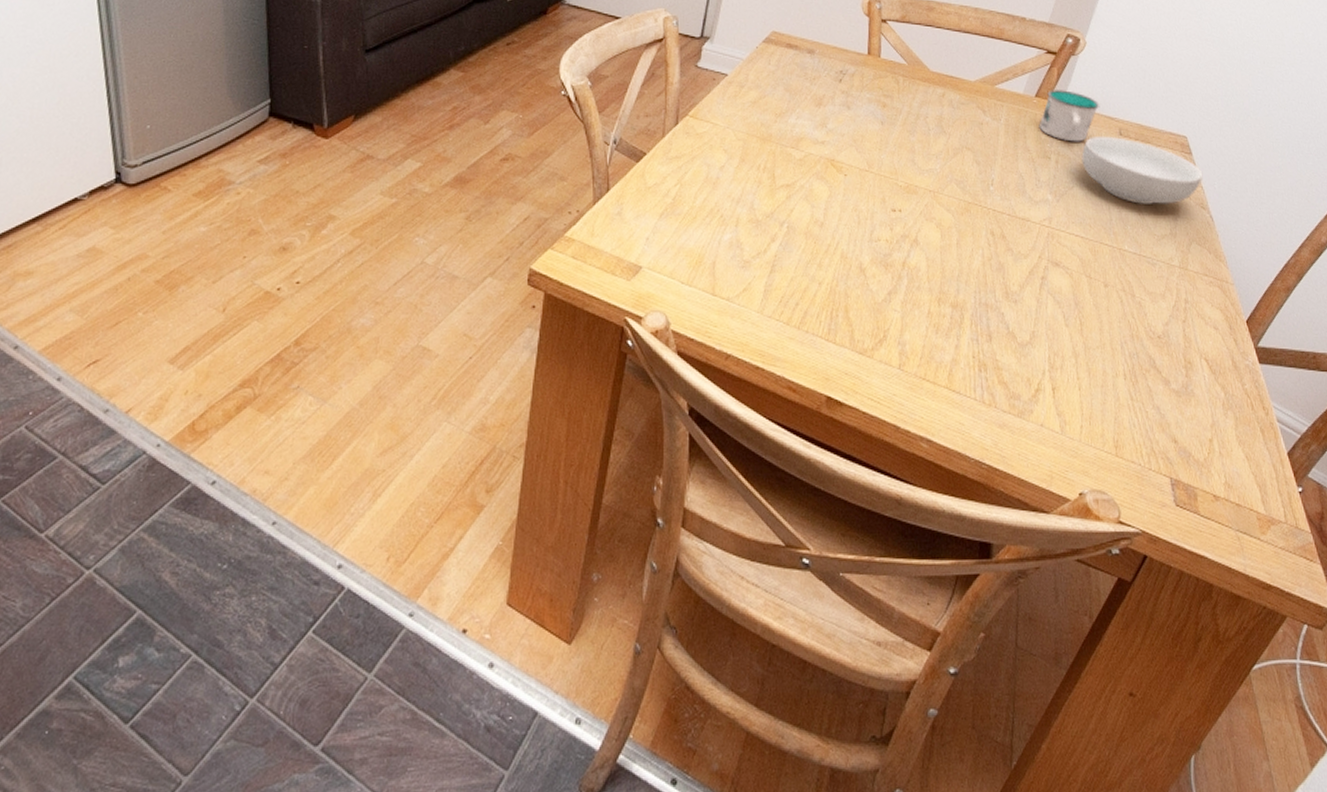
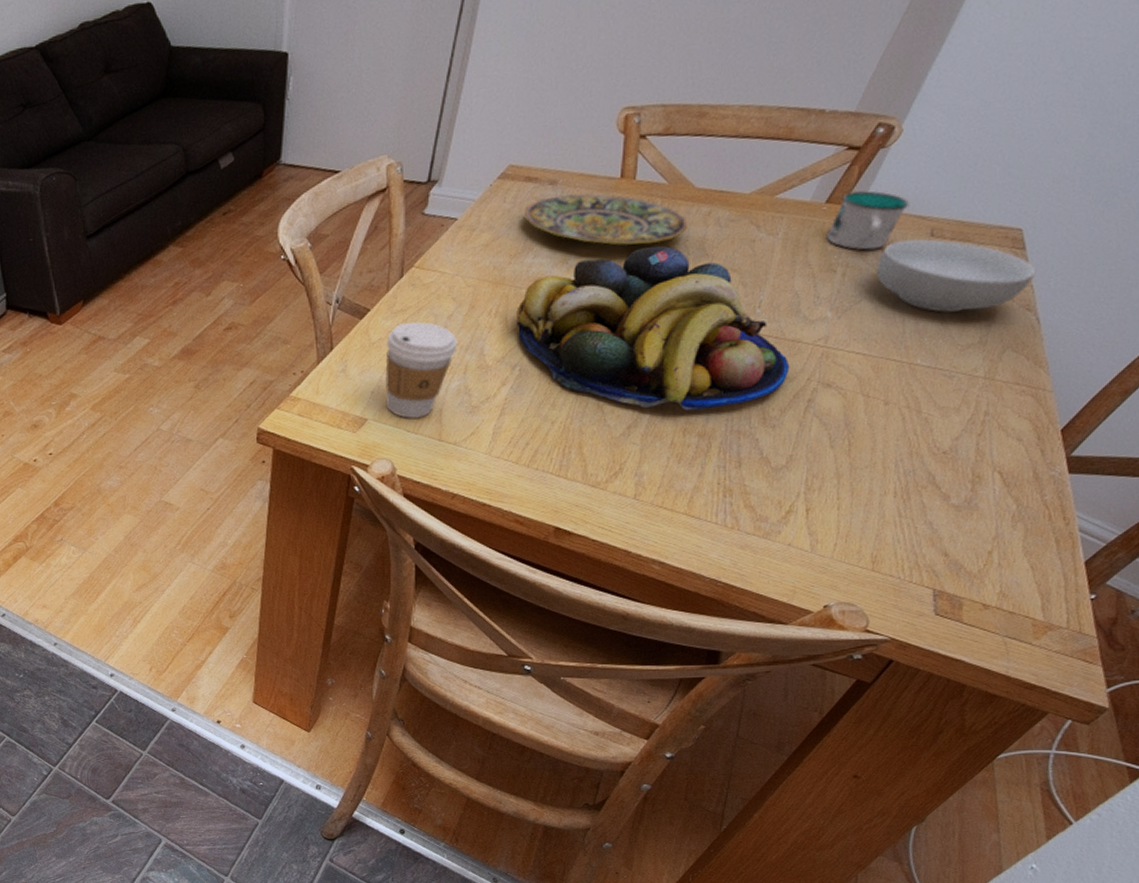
coffee cup: none [660,169,729,269] -> present [385,321,458,418]
fruit bowl: none [783,119,1023,280] -> present [516,245,790,411]
plate: none [786,63,927,117] -> present [523,193,688,246]

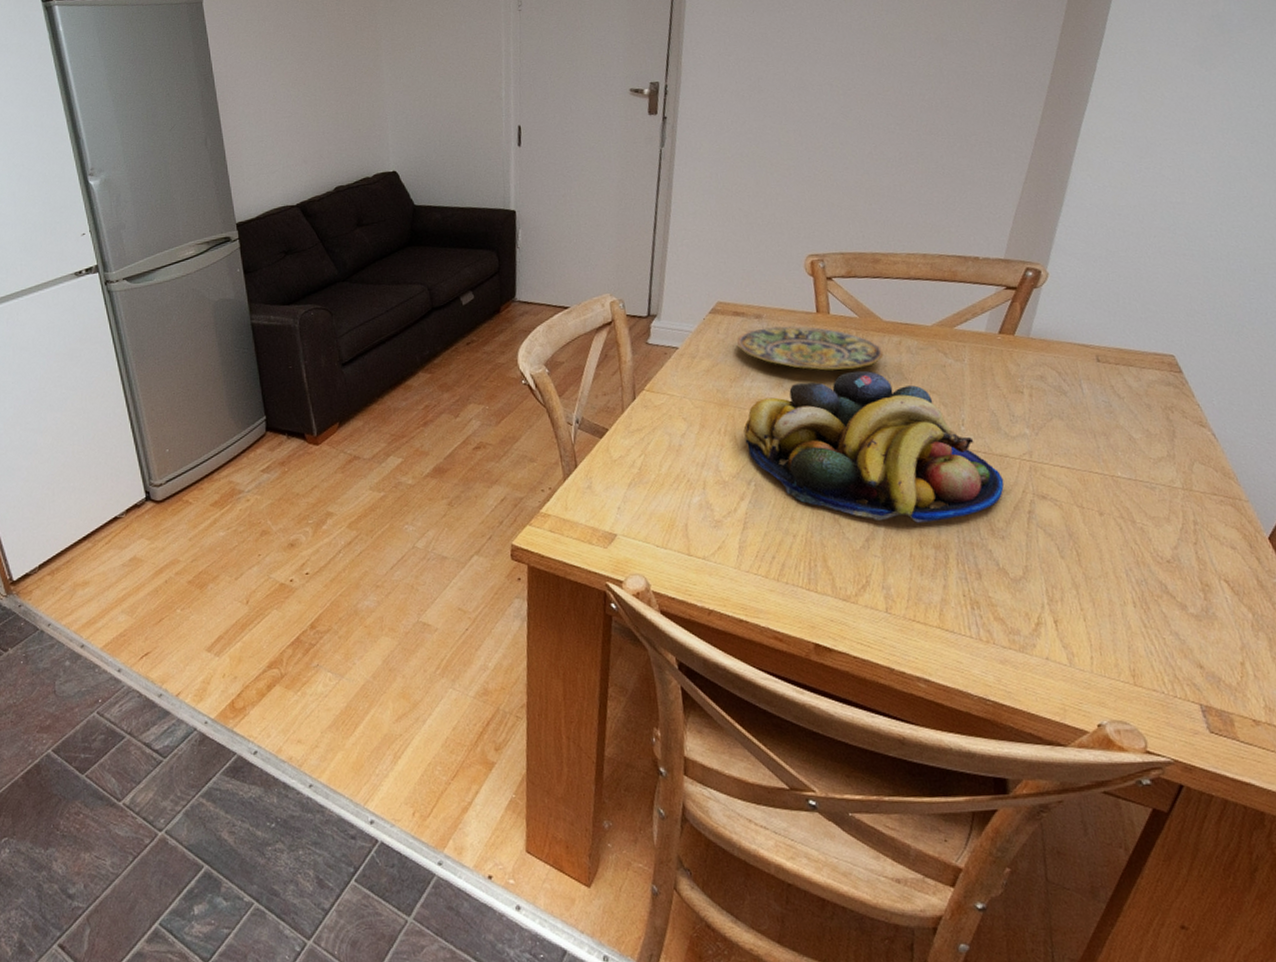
coffee cup: present [385,321,458,418] -> none [627,440,694,533]
mug: present [826,190,910,251] -> none [1006,323,1072,374]
cereal bowl: present [876,239,1037,313] -> none [1057,364,1199,429]

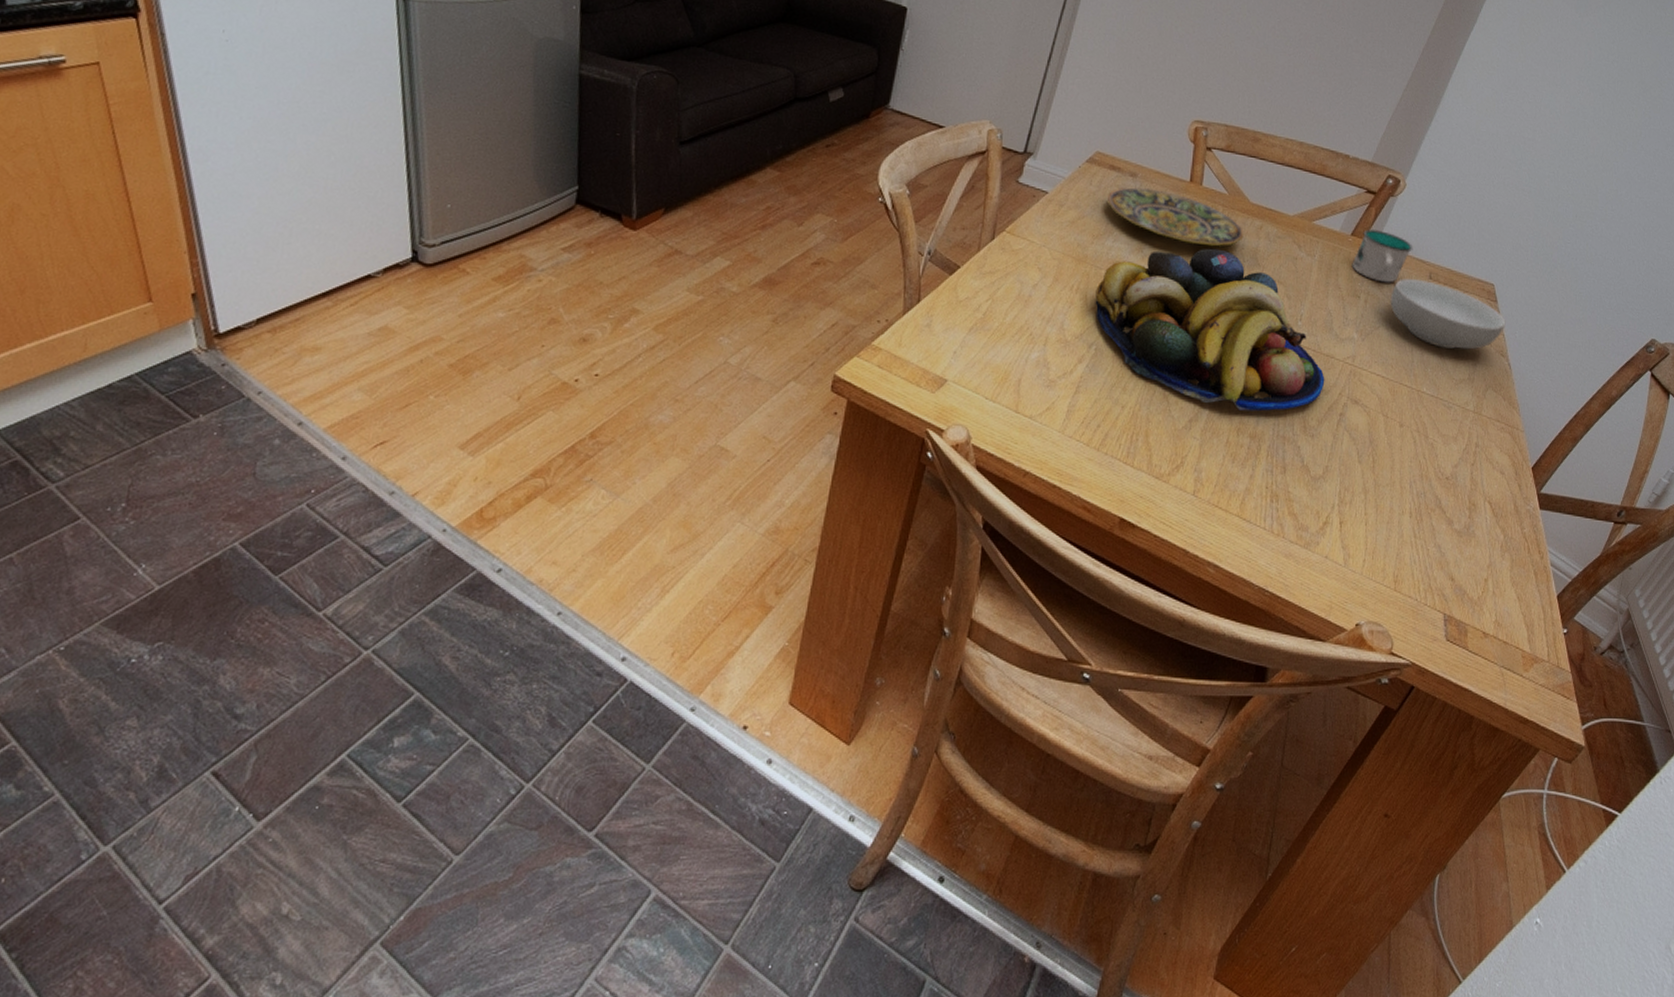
mug: none [1006,323,1072,374] -> present [1352,229,1413,283]
cereal bowl: none [1057,364,1199,429] -> present [1390,279,1506,350]

